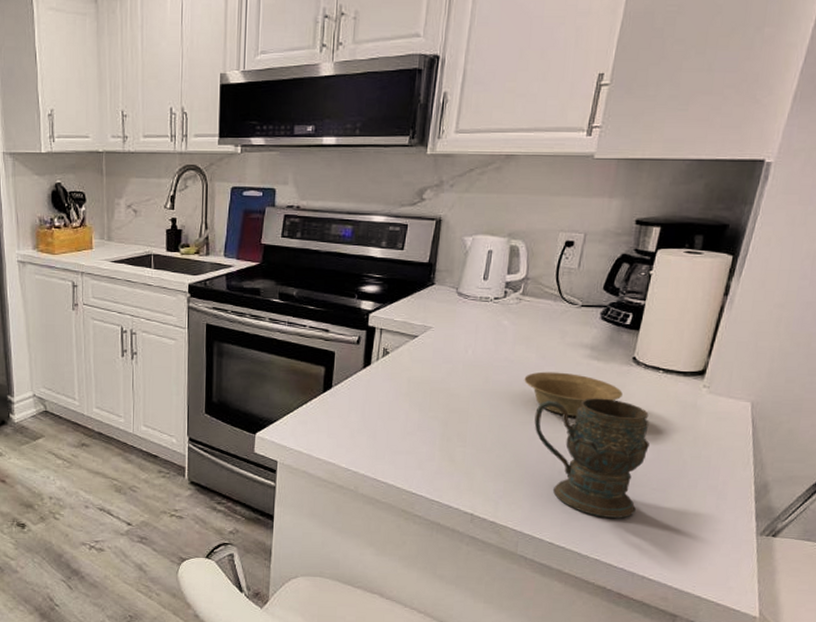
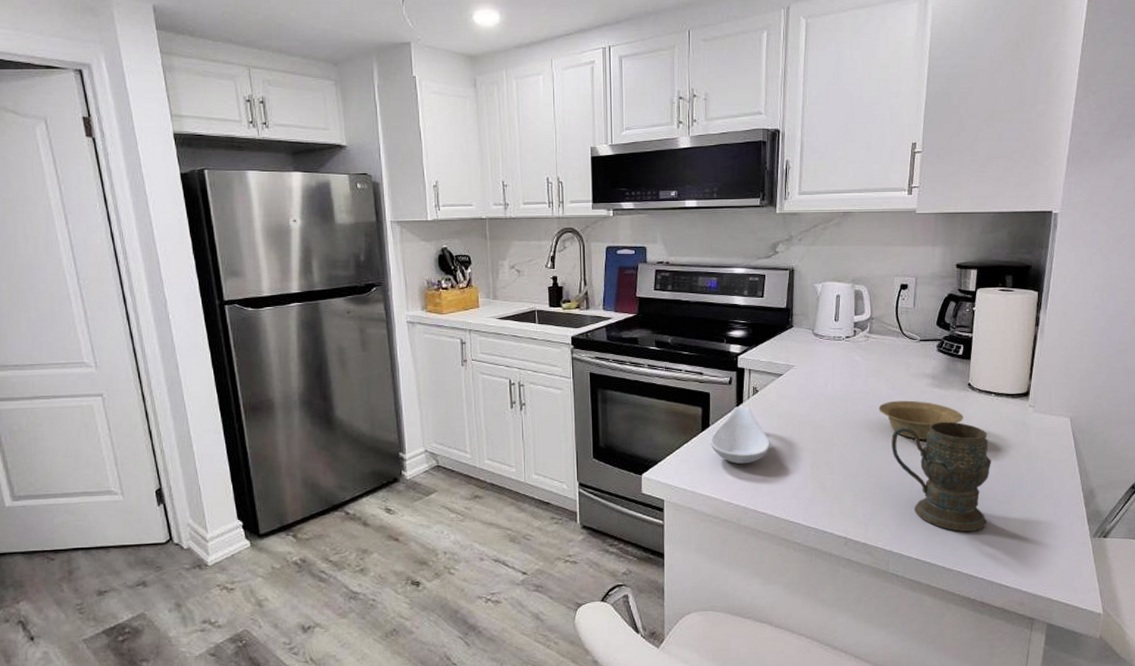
spoon rest: none [331,368,397,430] -> present [710,406,770,465]

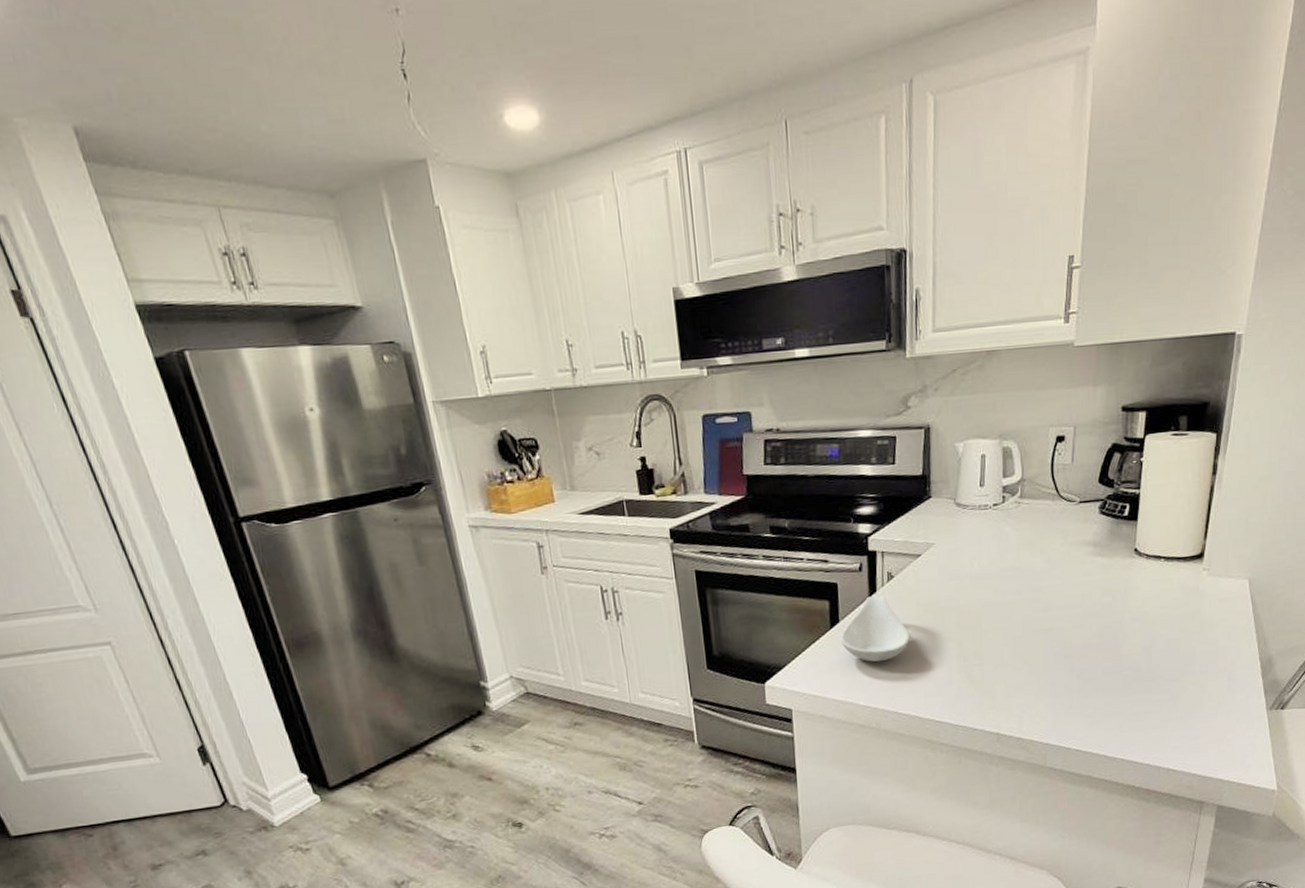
bowl: present [879,400,963,440] -> none [1032,573,1129,618]
mug: present [891,421,991,531] -> none [1047,594,1160,716]

